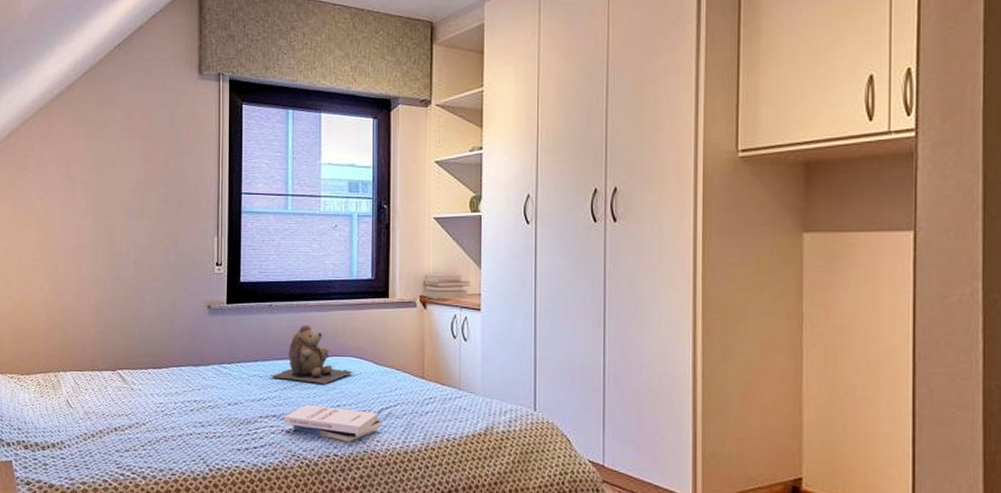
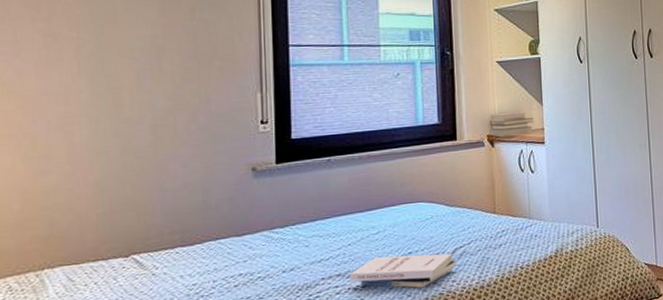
stuffed animal: present [270,324,354,385] -> none [331,175,425,236]

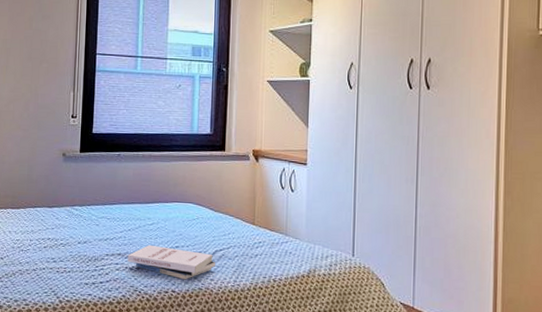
books: present [489,112,534,138] -> none [255,131,298,155]

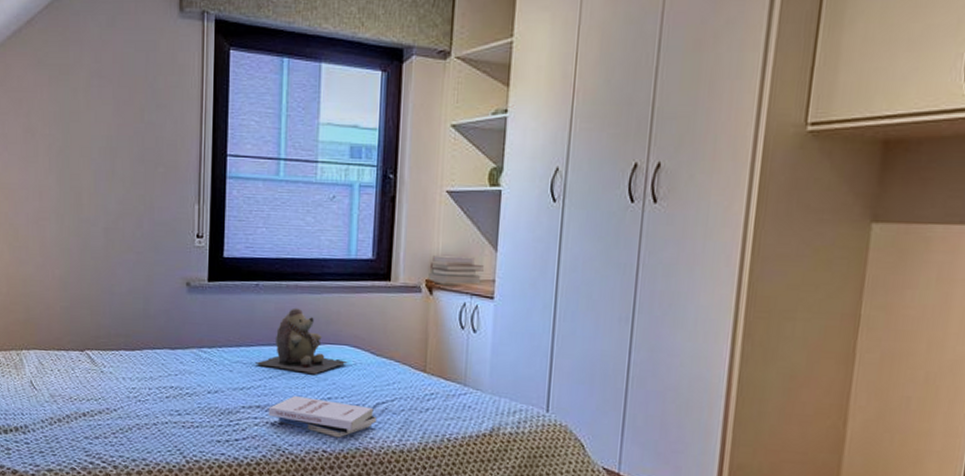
stuffed animal: none [116,173,192,228] -> present [254,307,348,375]
books: none [255,131,298,155] -> present [428,255,484,287]

